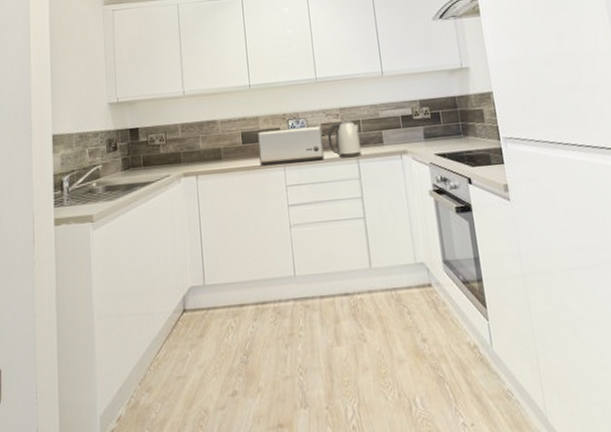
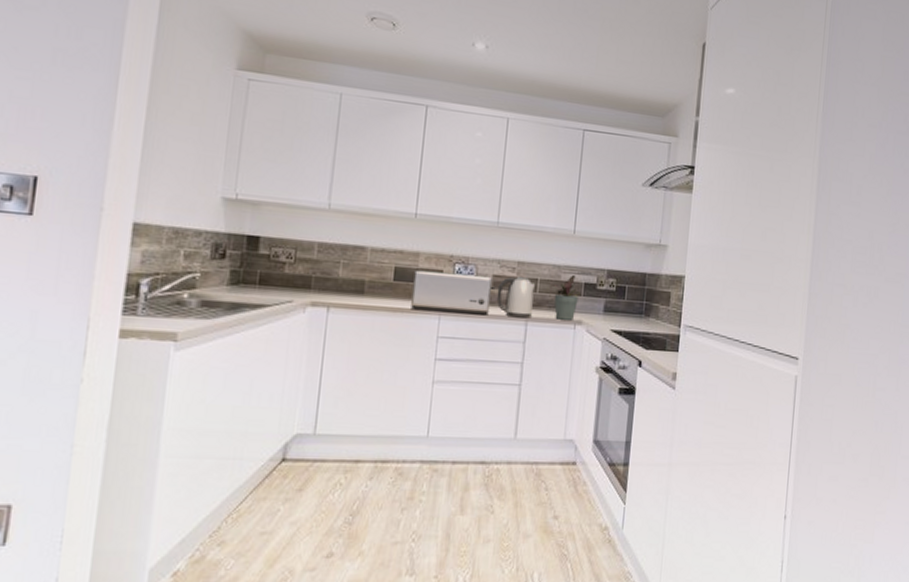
potted plant: none [371,110,400,153] -> present [550,274,581,320]

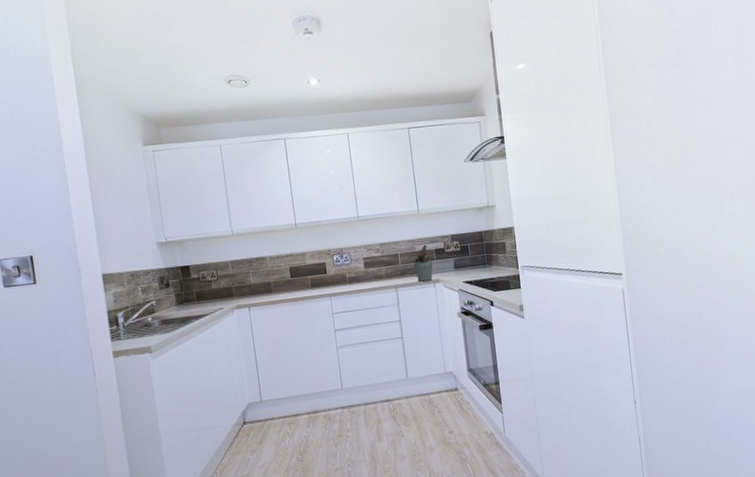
toaster: present [410,270,496,316] -> none [305,259,368,297]
kettle: present [496,276,536,319] -> none [369,254,399,288]

